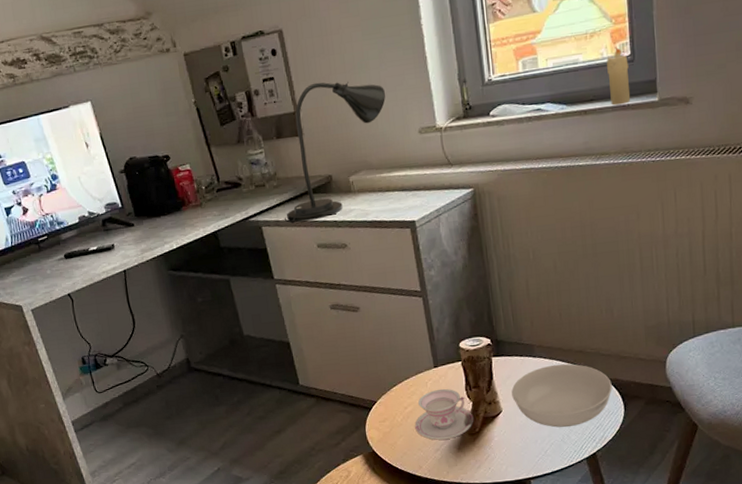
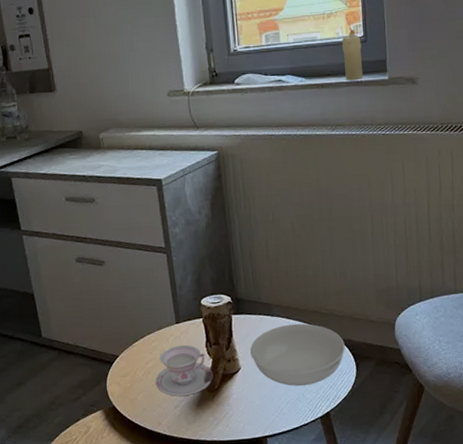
desk lamp: present [284,81,385,224] -> none [33,42,137,176]

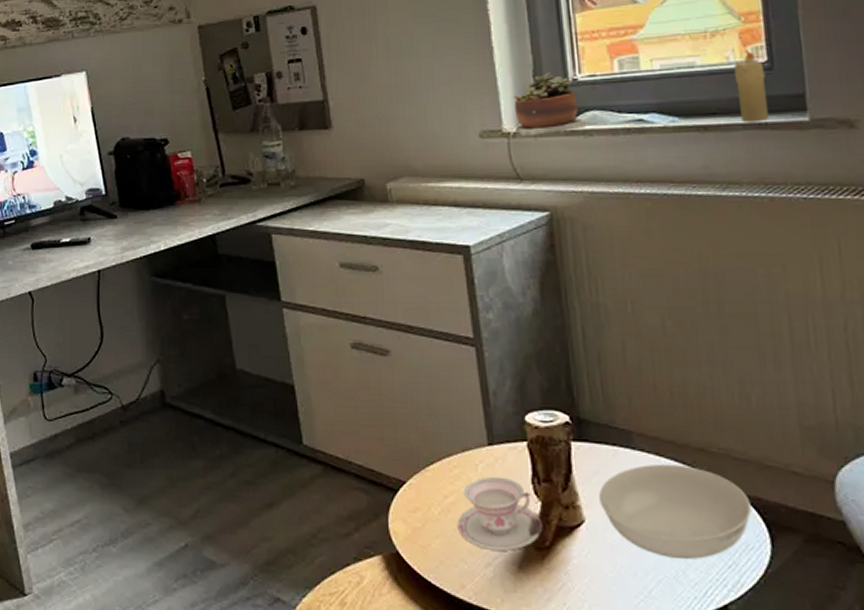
succulent plant: none [192,45,243,95] -> present [514,73,586,137]

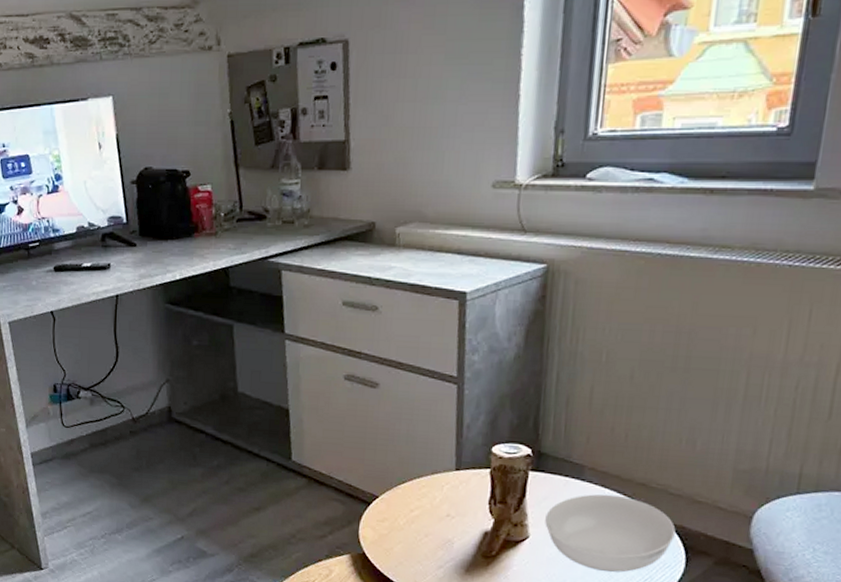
teacup: present [458,476,543,551] -> none [418,496,493,557]
succulent plant: present [514,73,586,137] -> none [527,125,597,189]
candle: present [734,49,770,123] -> none [748,112,783,188]

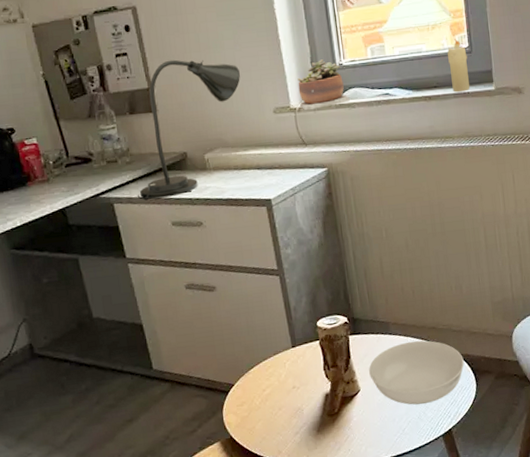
desk lamp: none [309,109,460,273] -> present [137,59,240,201]
succulent plant: none [527,125,597,189] -> present [297,59,350,111]
candle: none [748,112,783,188] -> present [447,38,471,93]

